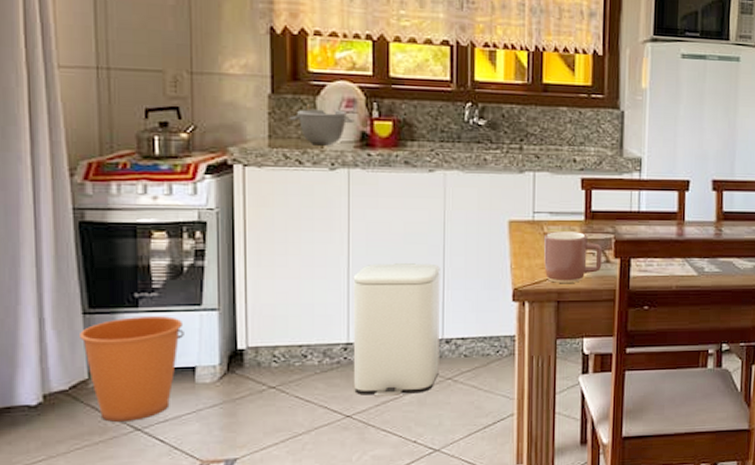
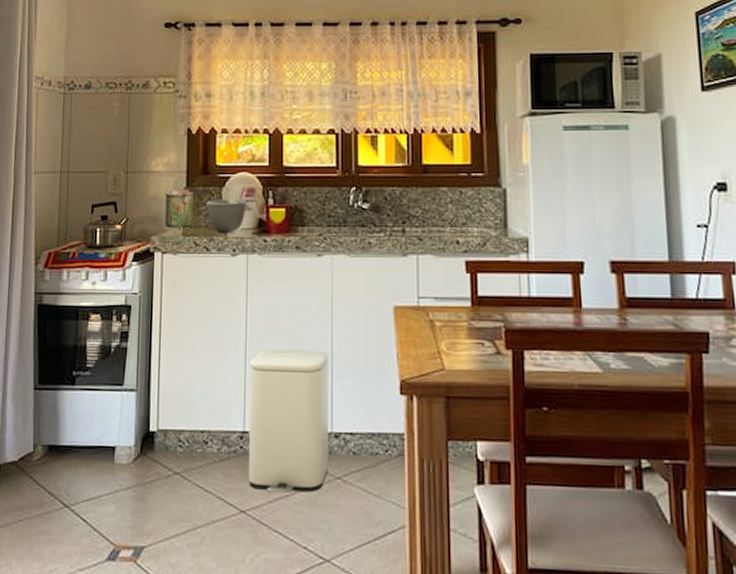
bucket: present [80,316,184,422] -> none [30,394,108,497]
canister: none [245,96,282,140] -> present [165,190,194,229]
mug: present [544,230,603,283] -> none [430,317,493,376]

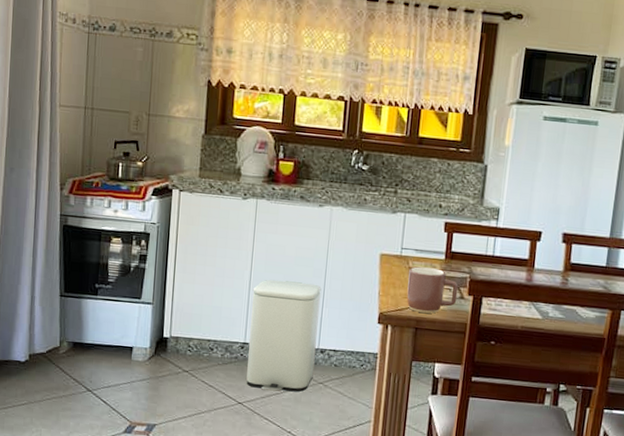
canister: present [165,190,194,229] -> none [183,135,211,172]
cooking pot: present [200,194,253,232] -> none [216,143,265,179]
mug: none [430,317,493,376] -> present [406,266,458,314]

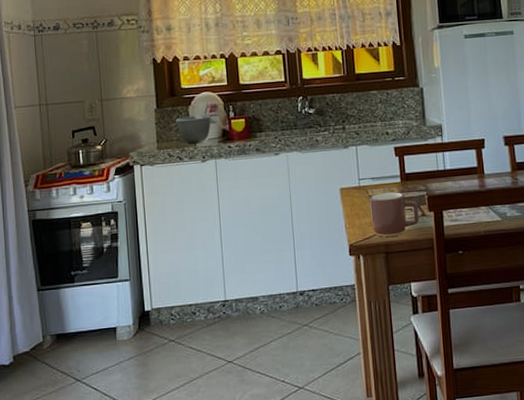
cooking pot: none [216,143,265,179] -> present [170,112,217,143]
pedal bin: present [246,279,321,392] -> none [225,229,297,345]

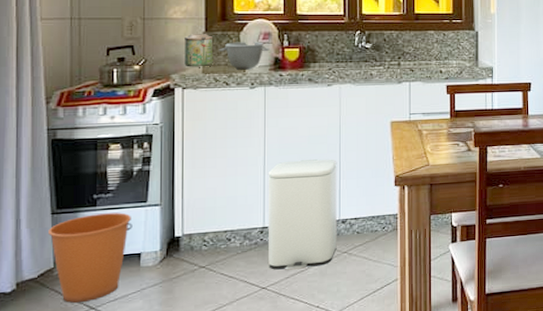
bucket: none [36,288,107,375] -> present [48,212,132,303]
canister: none [139,110,166,145] -> present [184,34,214,67]
pedal bin: none [225,229,297,345] -> present [268,159,337,271]
mug: present [370,192,420,237] -> none [419,127,465,169]

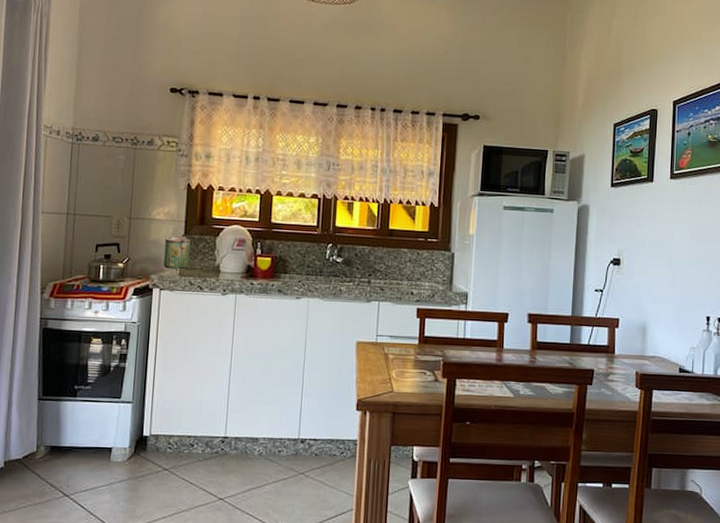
bucket: present [48,212,132,303] -> none [34,404,106,488]
cooking pot: present [219,37,270,69] -> none [195,242,243,275]
pedal bin: present [268,159,337,271] -> none [227,372,300,486]

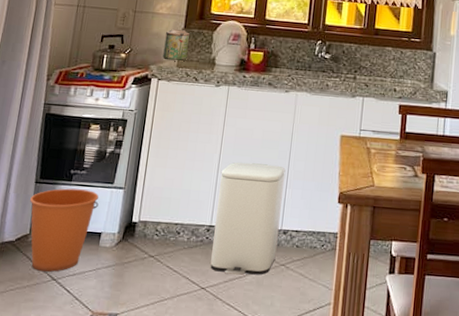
bucket: none [34,404,106,488] -> present [30,188,99,272]
pedal bin: none [227,372,300,486] -> present [210,162,286,276]

